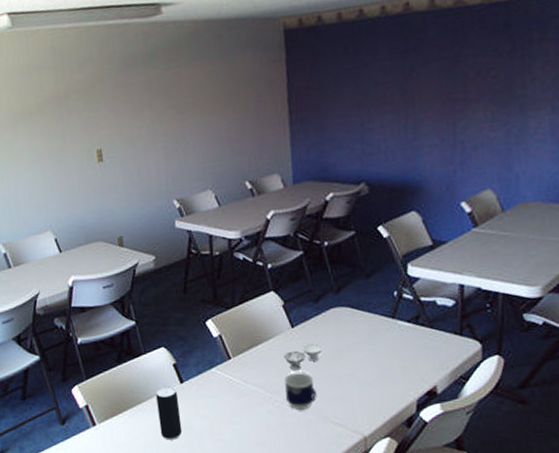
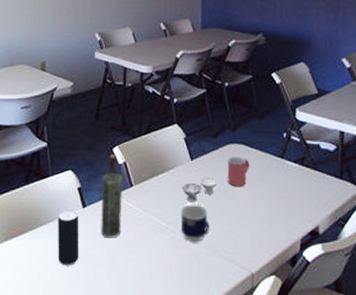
bottle: none [197,328,223,412] -> present [101,154,123,238]
mug: none [332,320,357,352] -> present [227,157,250,187]

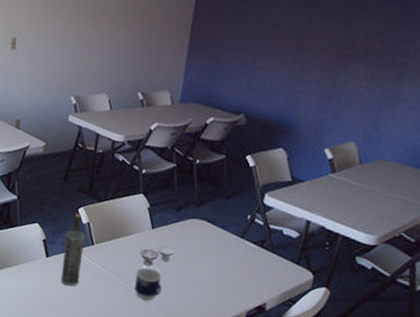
beverage can: present [58,210,79,266] -> none [21,257,42,304]
mug: present [227,157,250,187] -> none [184,230,209,259]

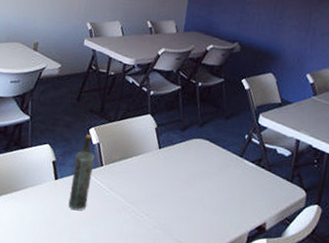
cup: present [135,267,162,300] -> none [142,188,168,224]
bowl: present [140,244,176,265] -> none [147,164,181,186]

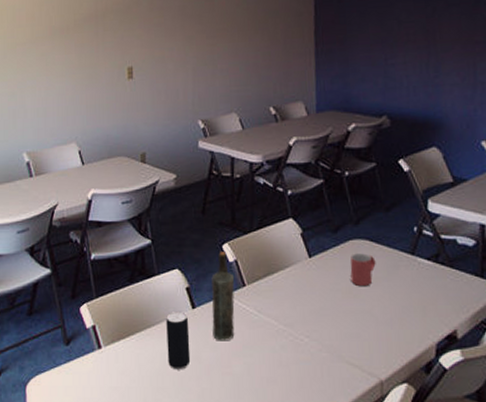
beverage can: none [26,180,50,231] -> present [166,311,191,370]
mug: none [189,150,212,179] -> present [350,253,376,287]

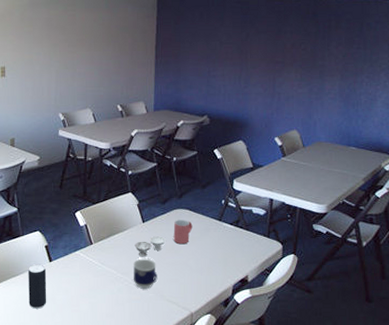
bottle: present [211,252,235,341] -> none [65,218,84,287]
bowl: none [299,274,341,302] -> present [134,235,166,256]
cup: none [299,305,333,346] -> present [133,258,158,289]

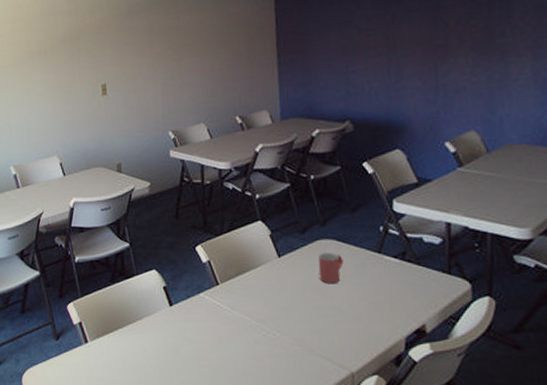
beverage can: present [28,264,47,309] -> none [146,309,170,362]
cup: present [133,258,158,289] -> none [271,302,303,340]
bowl: present [134,235,166,256] -> none [270,273,310,299]

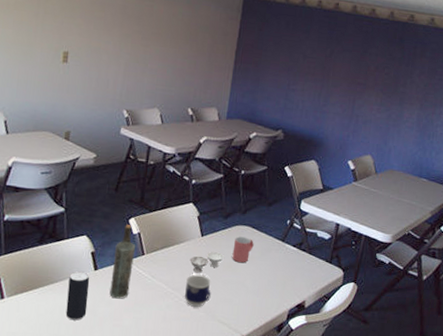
beverage can: none [146,309,170,362] -> present [65,271,90,321]
bottle: none [187,253,210,336] -> present [109,225,136,299]
bowl: none [270,273,310,299] -> present [190,251,224,272]
cup: none [271,302,303,340] -> present [185,274,211,307]

